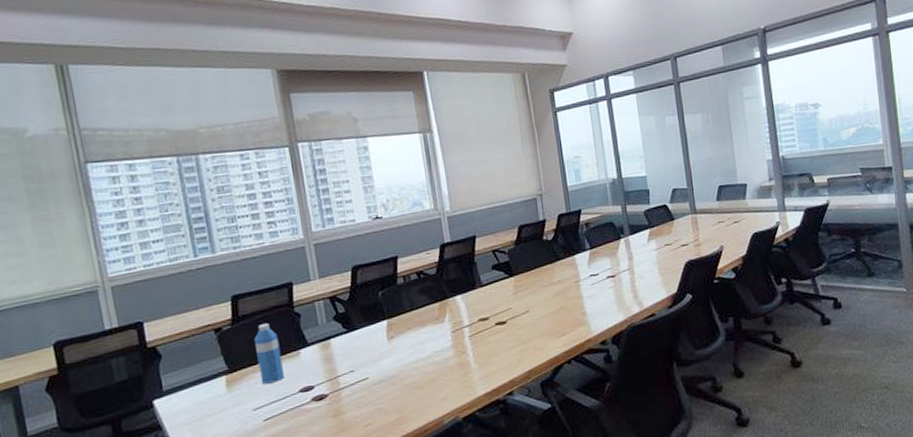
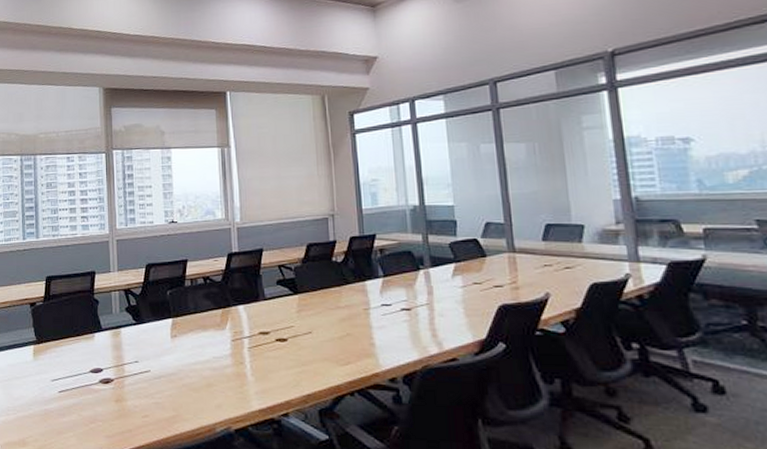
water bottle: present [253,323,284,384] -> none [59,304,79,359]

